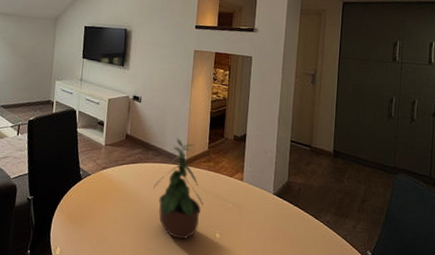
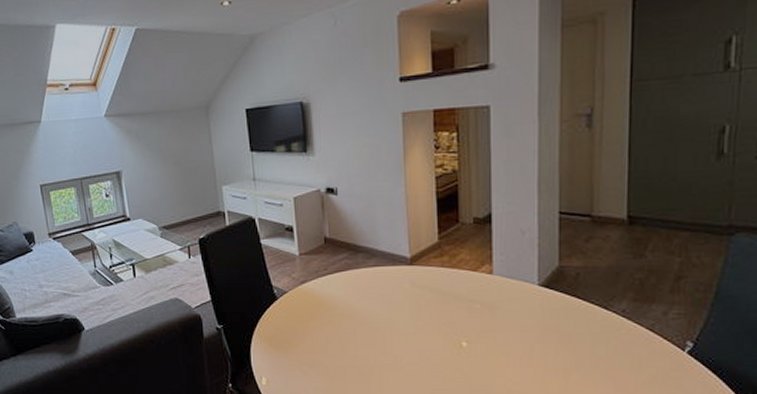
potted plant: present [153,138,204,240] -> none [370,232,440,354]

